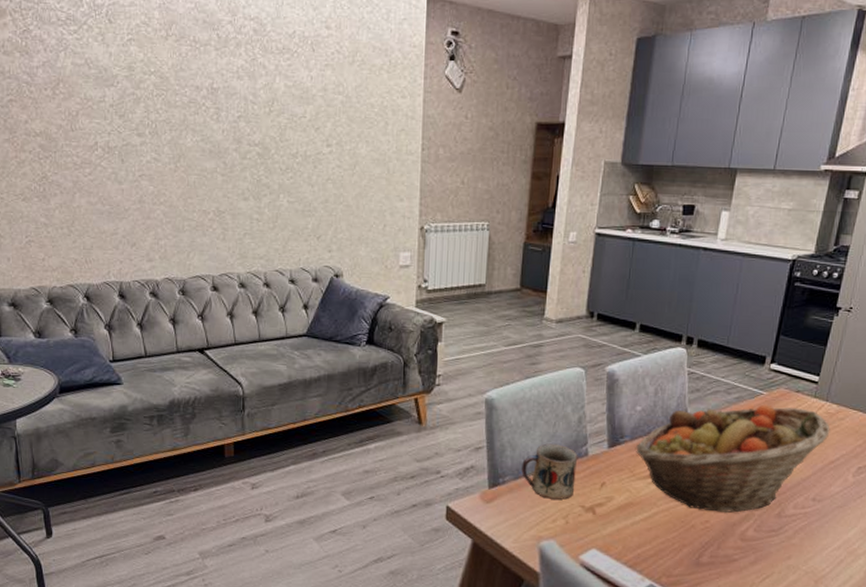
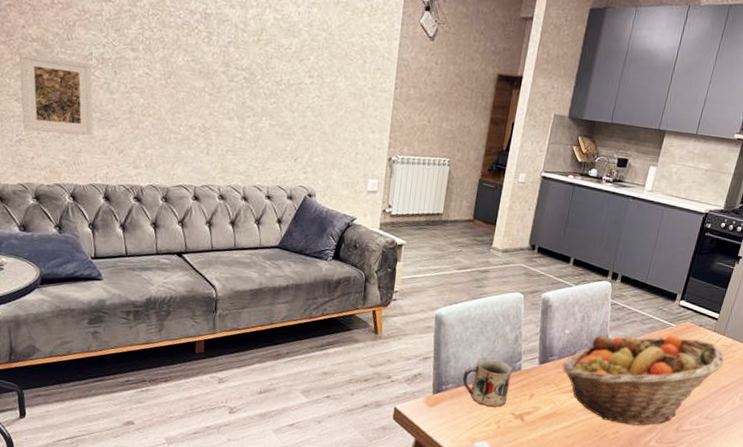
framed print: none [23,149,103,232] -> present [19,52,94,136]

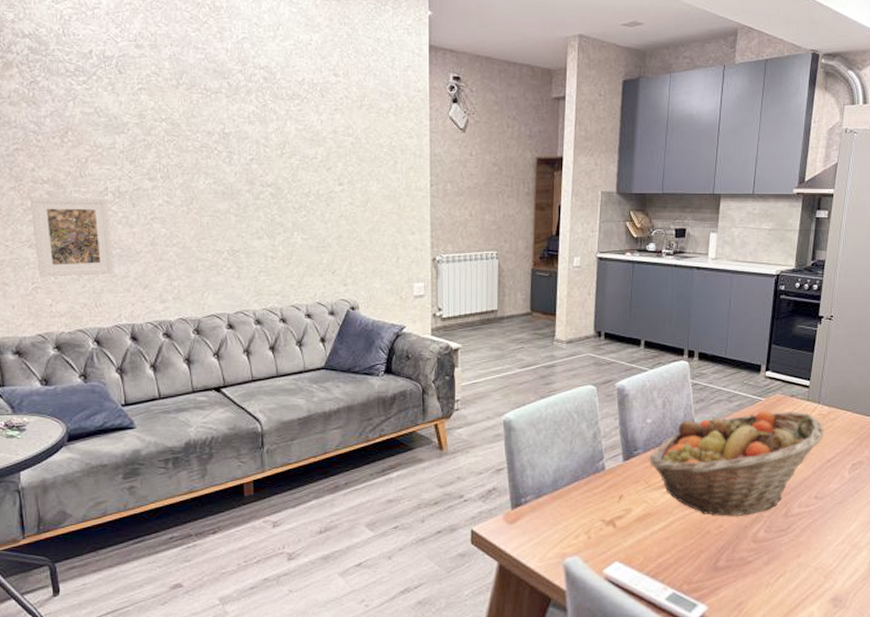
mug: present [462,357,513,407] -> none [542,460,596,515]

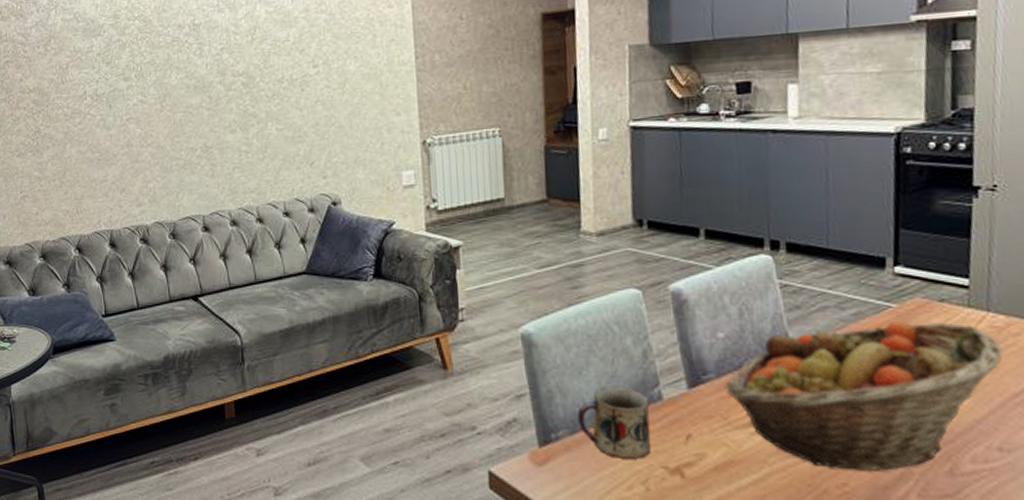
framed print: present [30,196,114,277] -> none [18,102,93,186]
mug: none [542,460,596,515] -> present [577,386,652,459]

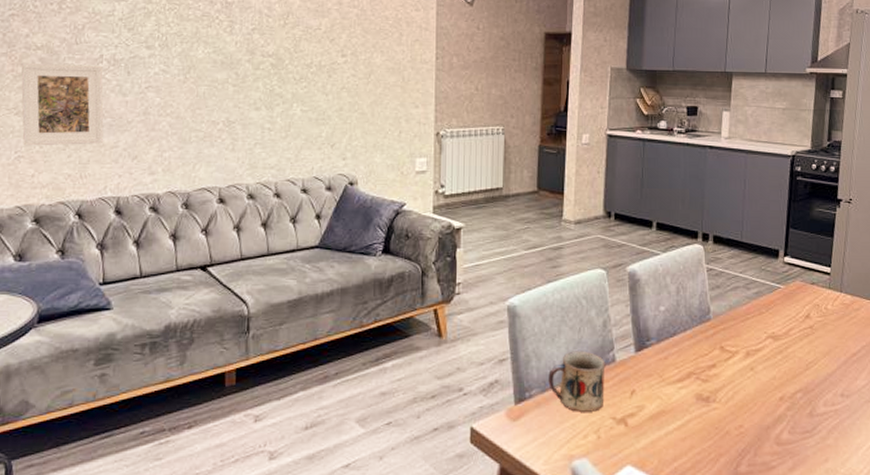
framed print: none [18,102,93,186] -> present [21,62,104,146]
fruit basket: present [725,320,1004,471] -> none [663,298,848,415]

